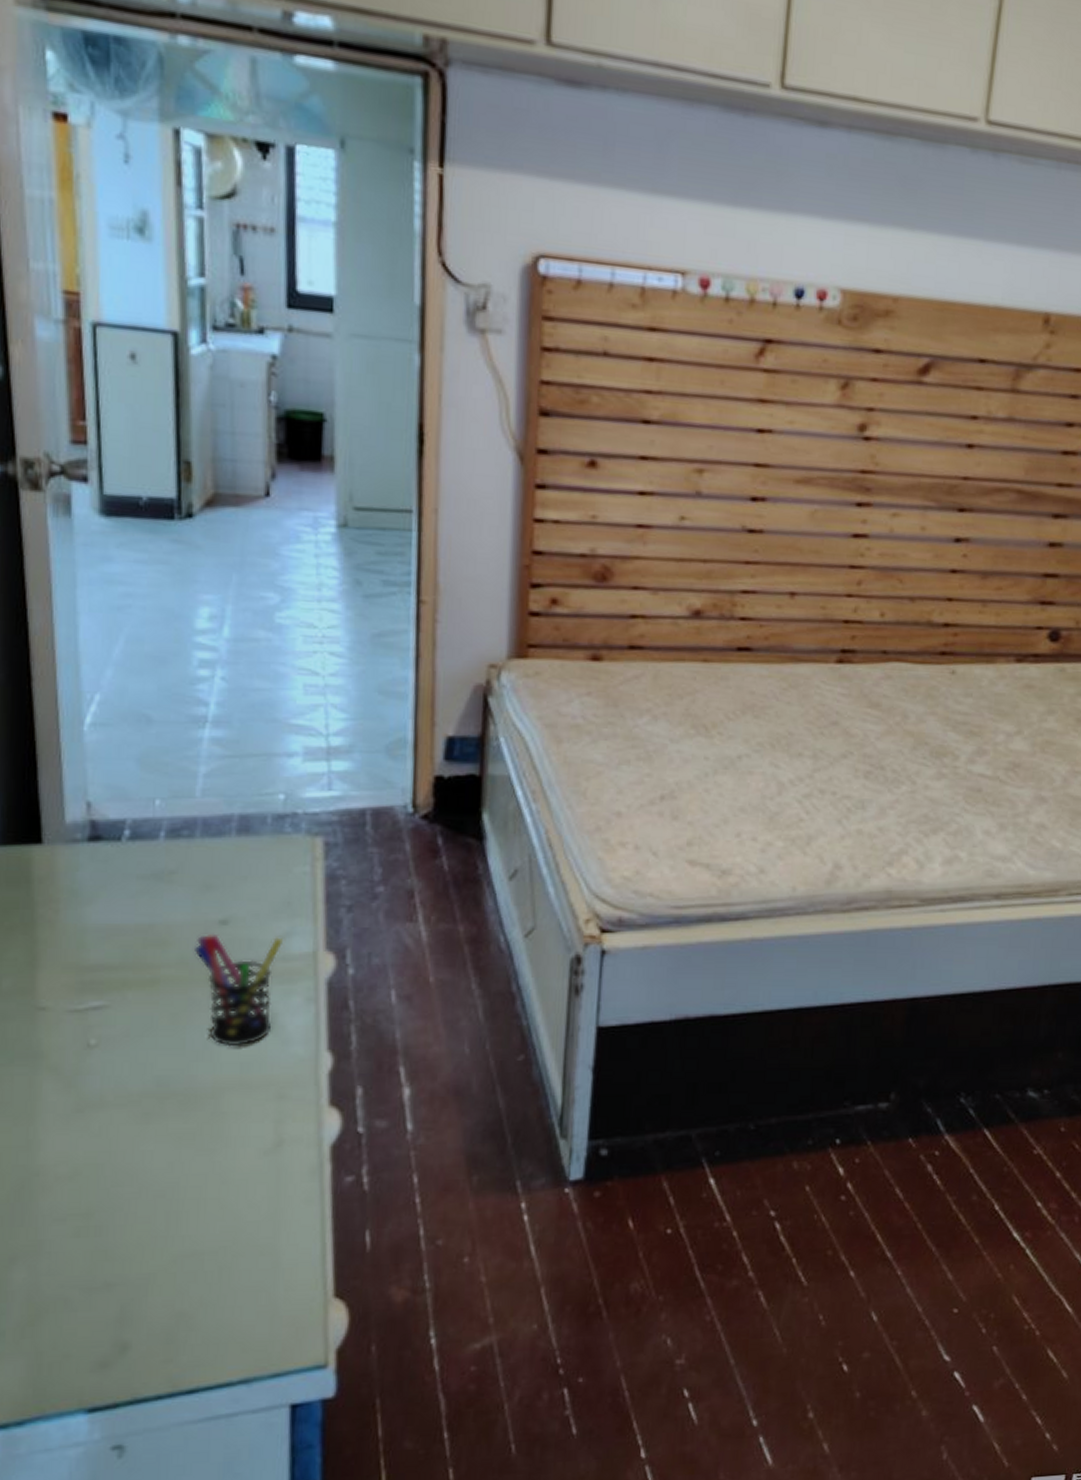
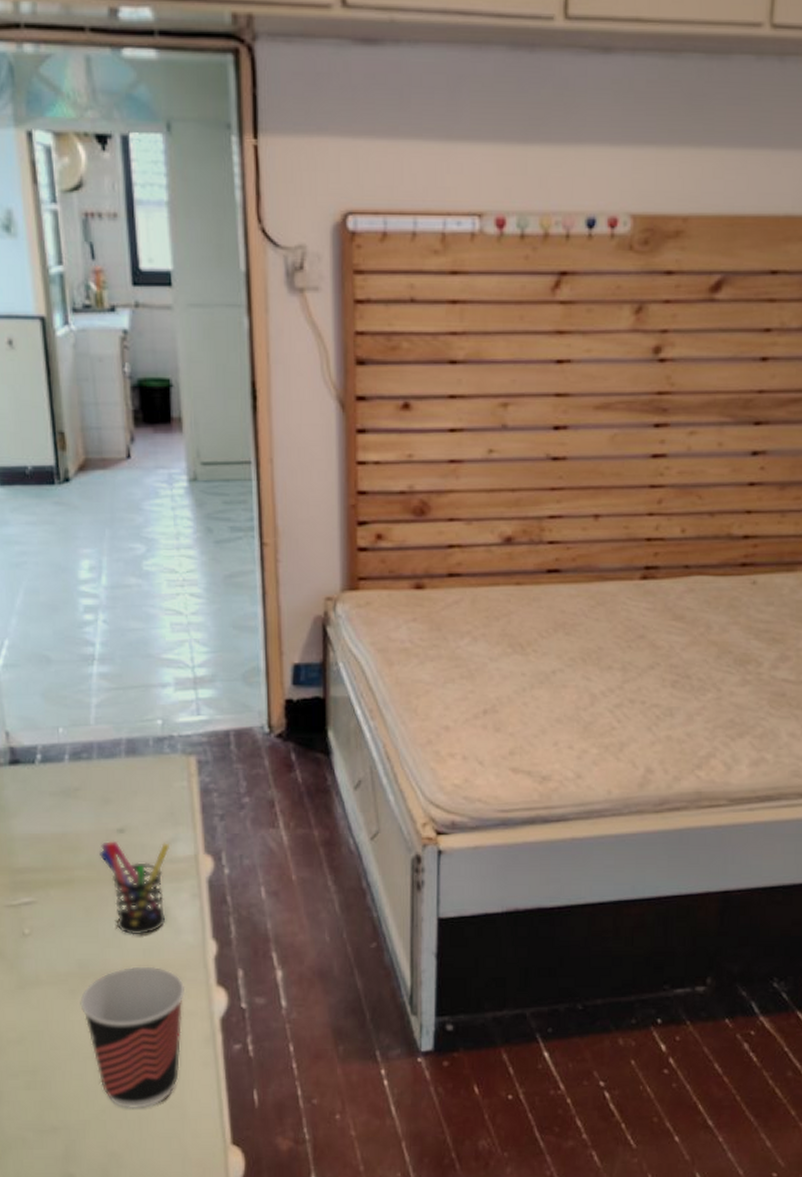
cup: none [154,1083,290,1257] -> present [80,966,186,1108]

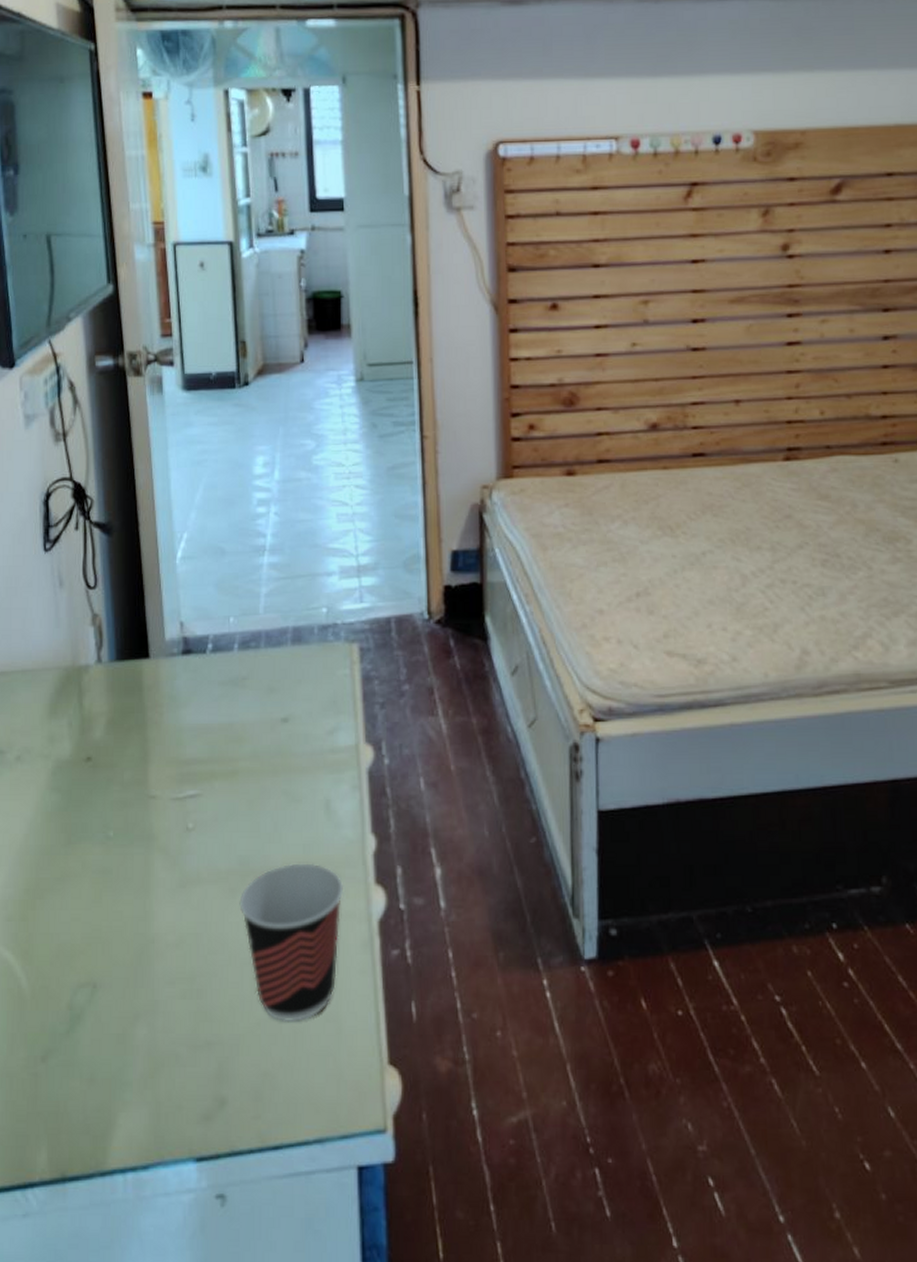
pen holder: present [98,840,171,935] -> none [262,730,332,830]

